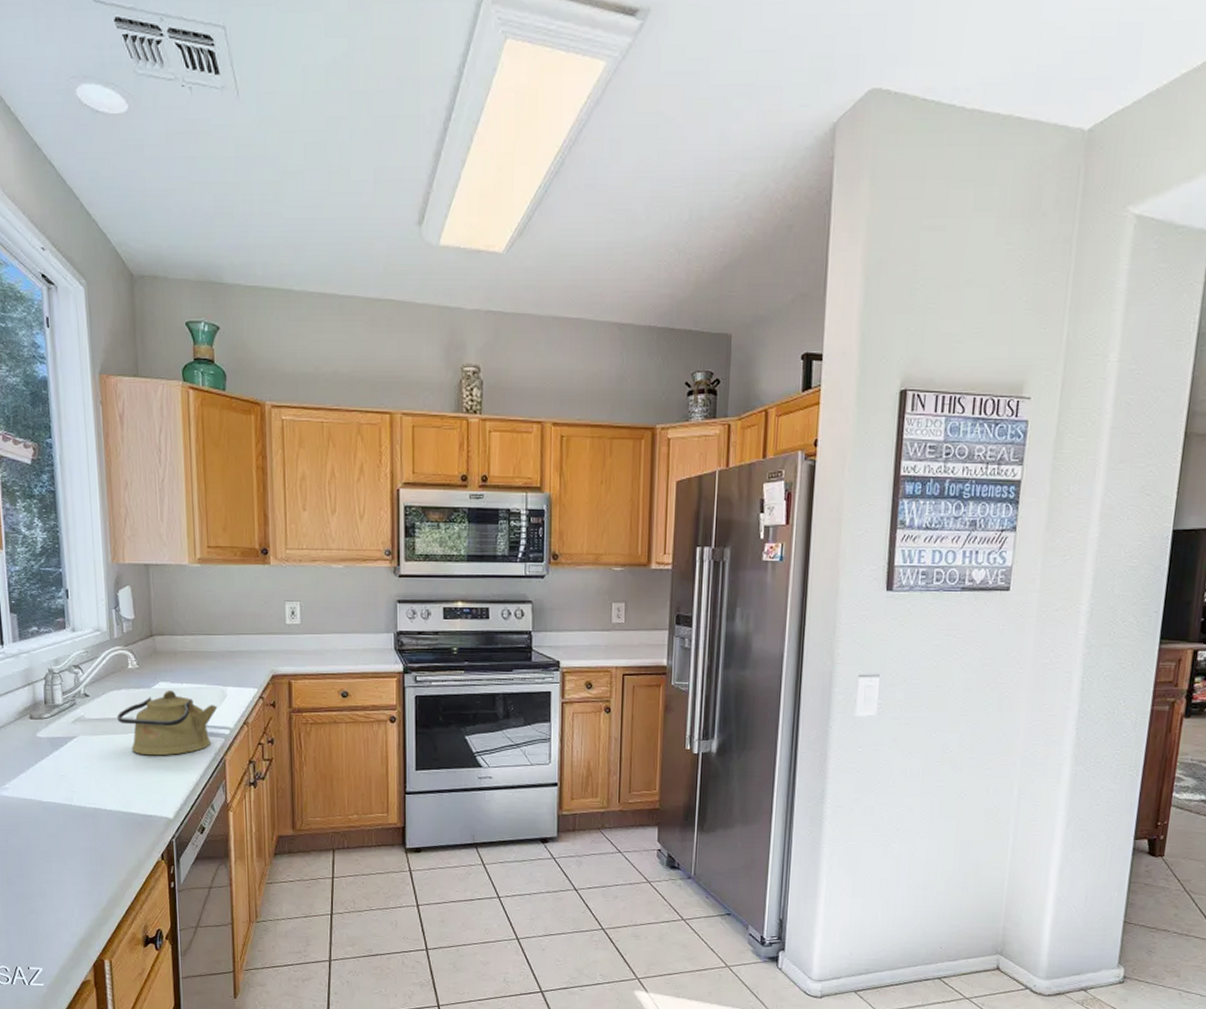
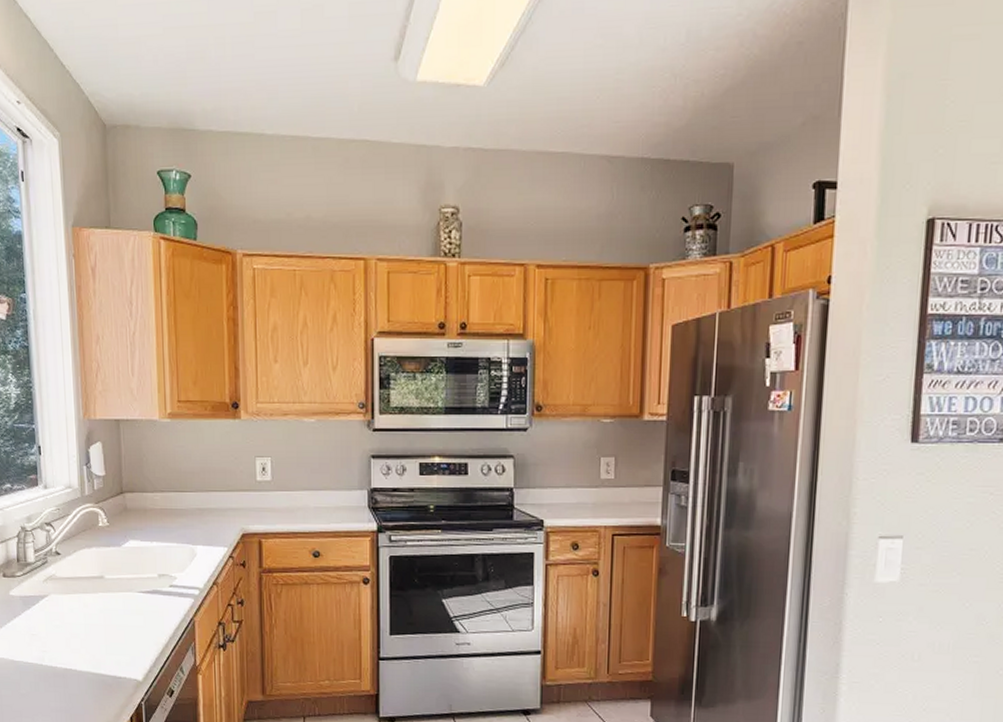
kettle: present [116,691,218,756] -> none [87,549,188,616]

